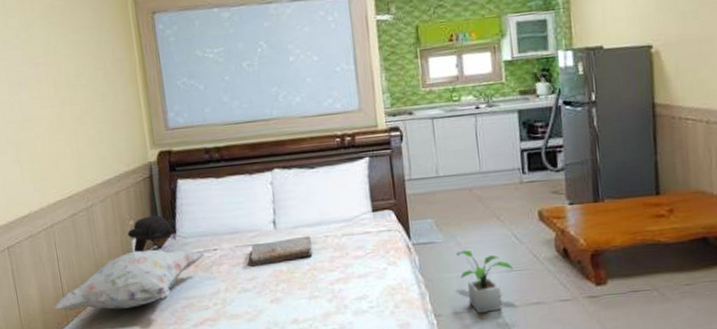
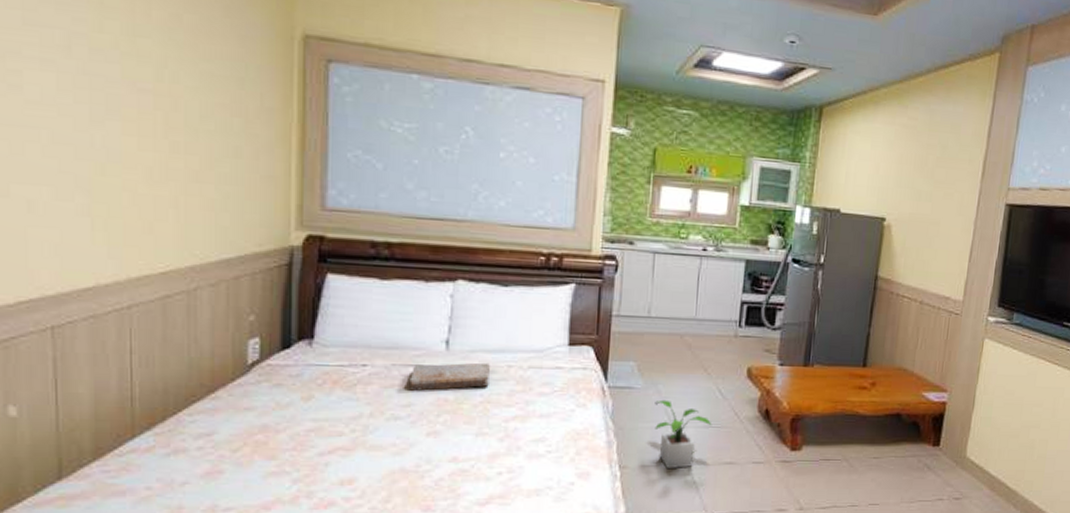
decorative pillow: present [52,249,205,311] -> none [112,354,348,425]
teddy bear: present [127,215,177,252] -> none [244,313,316,356]

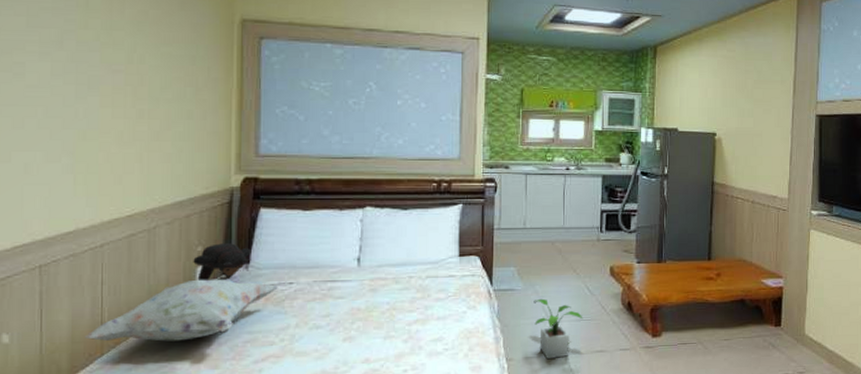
decorative pillow: none [112,354,348,425] -> present [85,279,278,341]
teddy bear: none [244,313,316,356] -> present [193,243,251,280]
book: present [409,362,490,391] -> none [328,275,394,303]

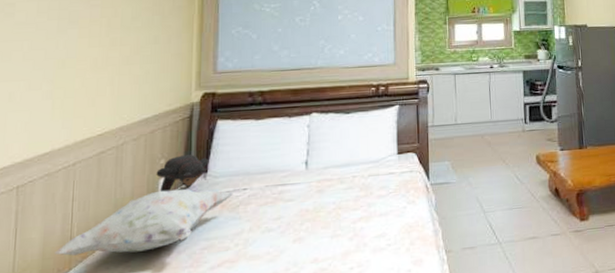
potted plant: present [533,298,583,360] -> none [468,189,515,249]

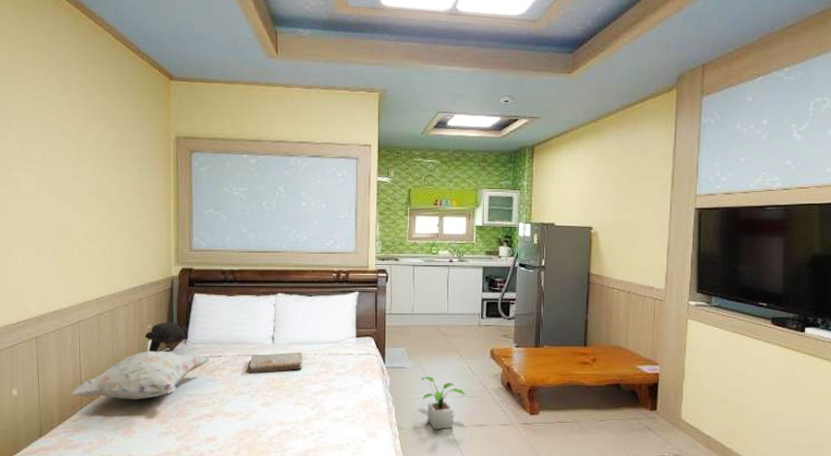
book: none [279,175,339,206] -> present [249,352,302,373]
potted plant: none [468,189,515,249] -> present [421,376,466,430]

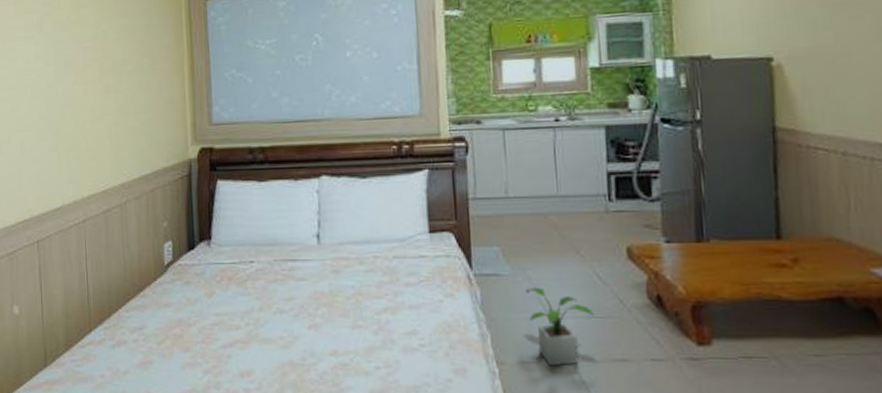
decorative pillow: present [69,351,210,400] -> none [76,256,240,320]
teddy bear: present [145,322,189,352] -> none [160,218,212,257]
book: present [249,352,302,373] -> none [289,254,359,285]

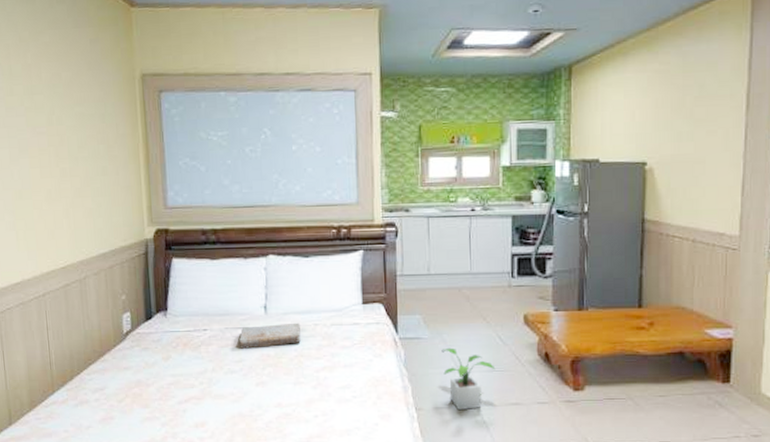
book: none [289,254,359,285] -> present [239,322,301,349]

